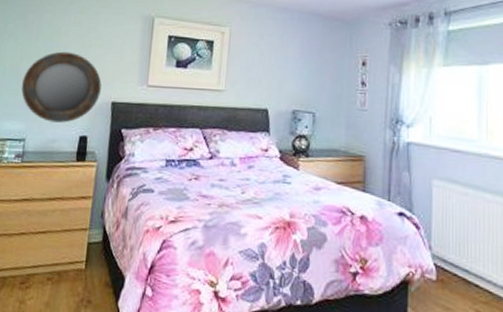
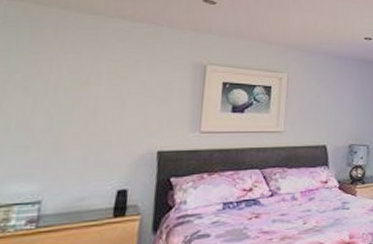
home mirror: present [21,51,102,123] -> none [34,102,145,179]

